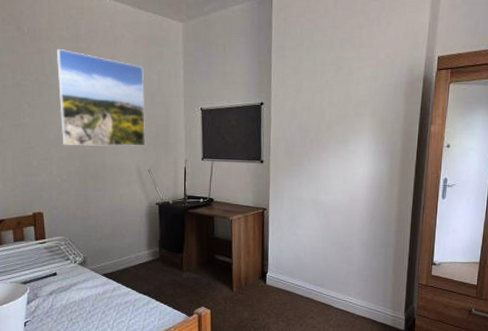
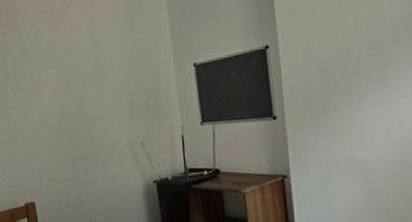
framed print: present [56,49,146,147] -> none [33,22,136,127]

